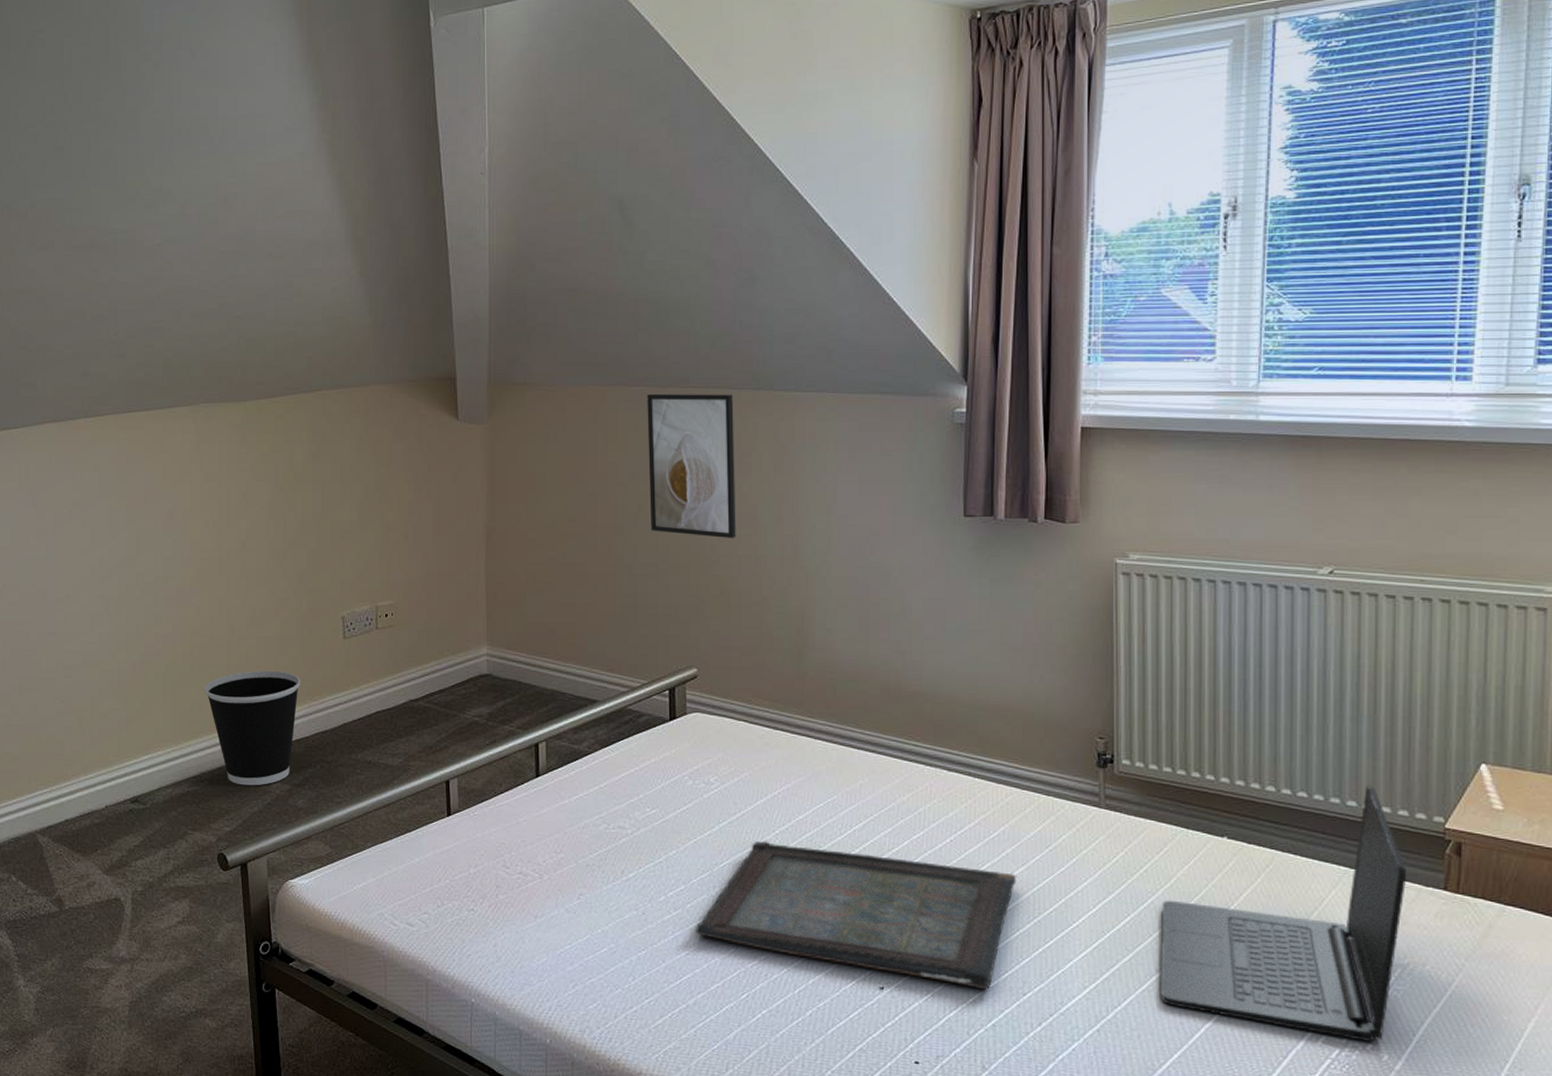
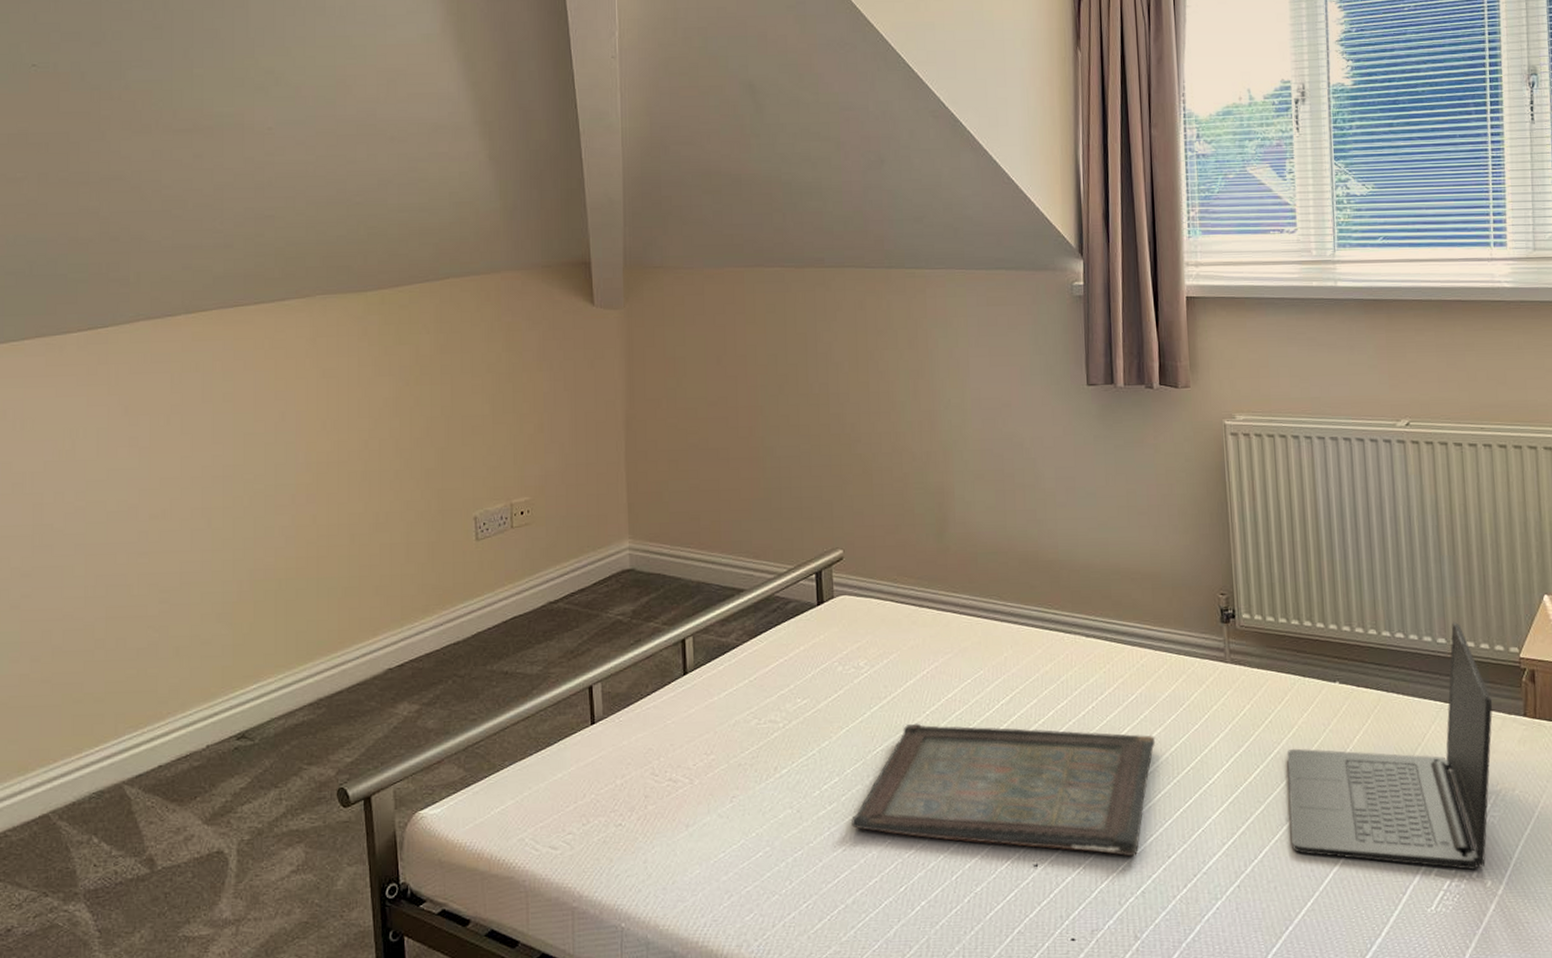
wastebasket: present [205,671,300,786] -> none [322,580,429,710]
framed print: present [647,393,736,538] -> none [783,273,875,416]

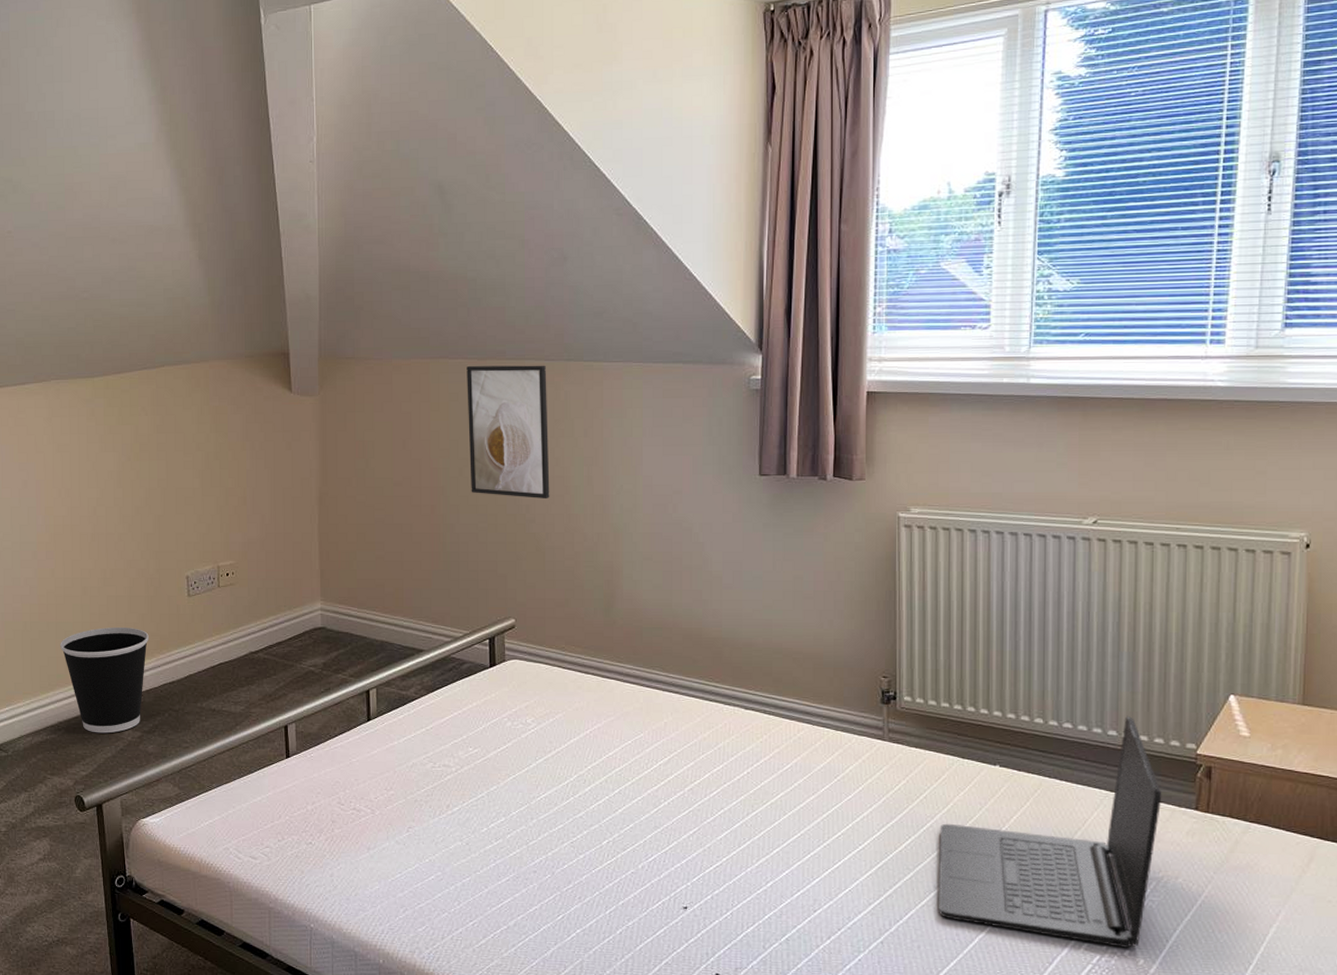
wastebasket: none [322,580,429,710] -> present [60,627,149,734]
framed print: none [783,273,875,416] -> present [467,365,550,498]
serving tray: present [852,723,1156,856] -> none [515,776,808,907]

